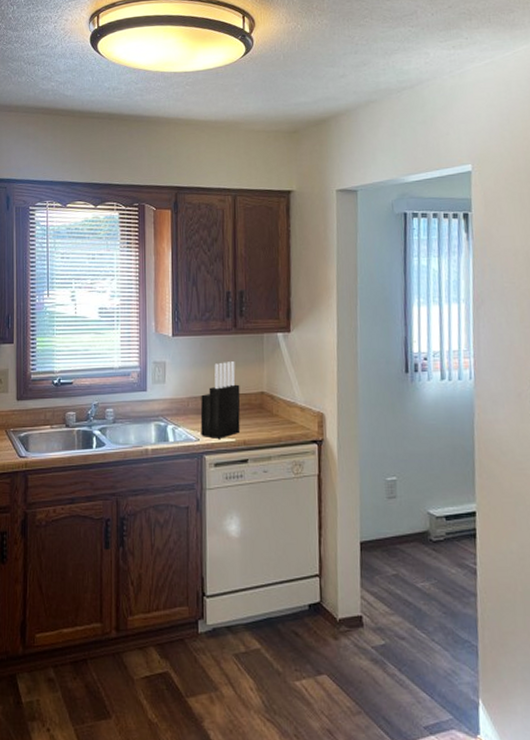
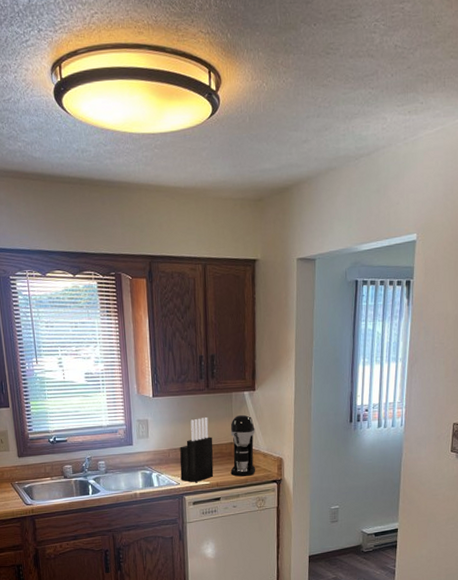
coffee maker: none [260,359,292,434] -> present [230,414,256,477]

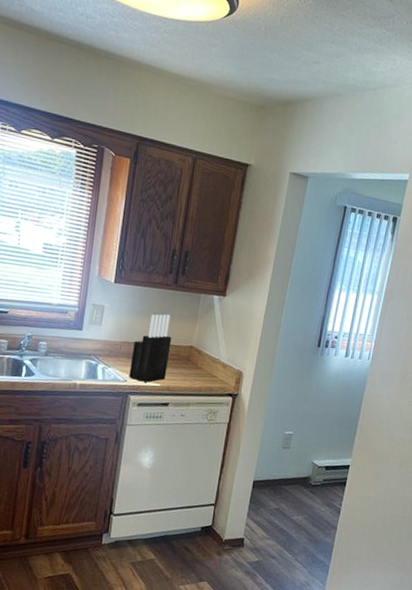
coffee maker: present [230,414,256,477] -> none [184,318,219,385]

